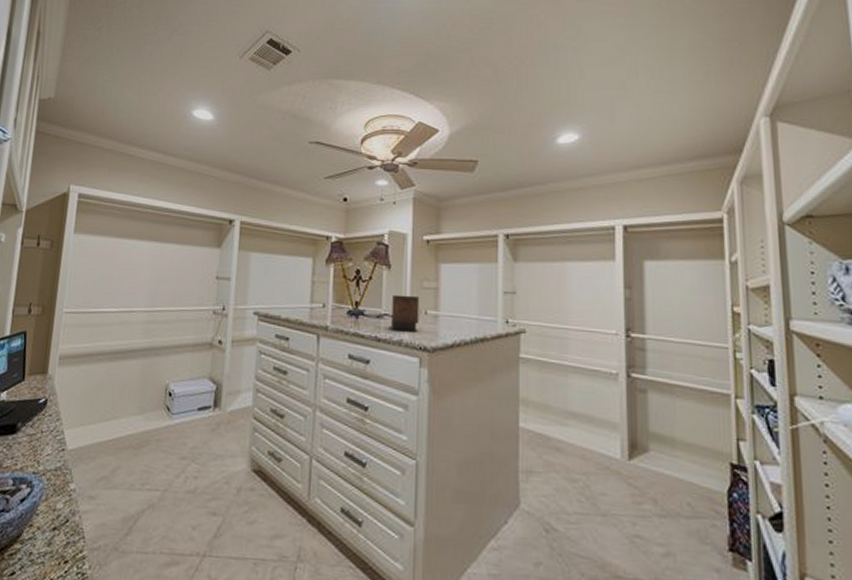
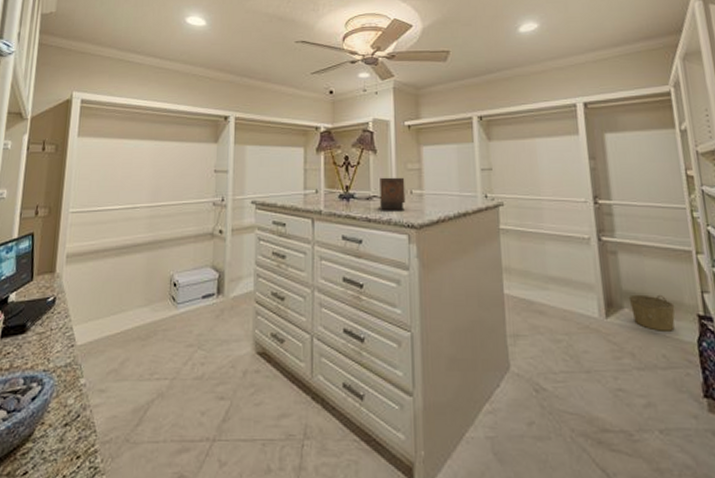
basket: none [655,437,706,479] -> present [628,294,675,331]

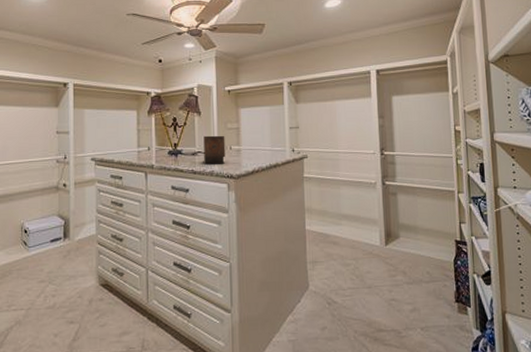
basket: present [628,294,675,331] -> none [404,226,439,254]

